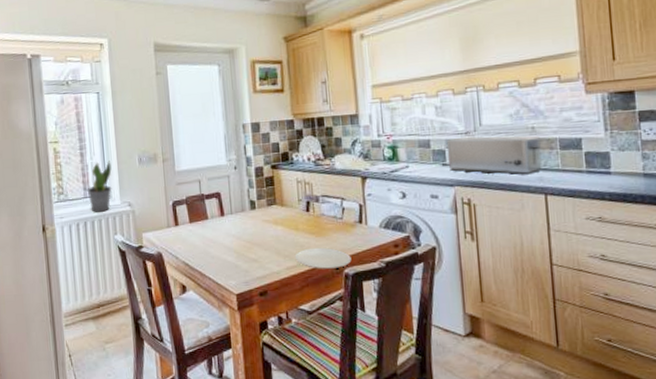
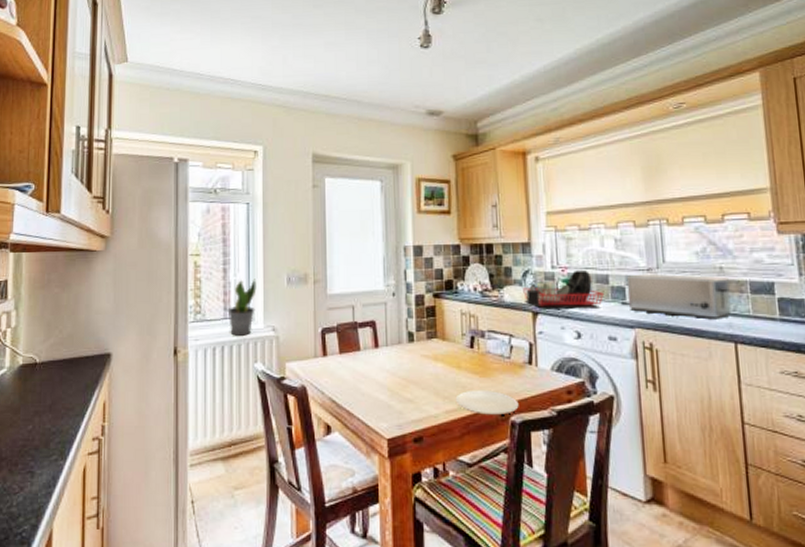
dish rack: none [352,136,427,174] -> present [523,269,605,309]

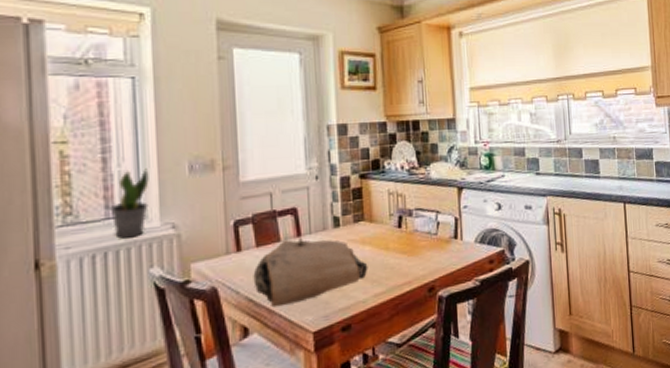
bag: none [336,348,440,411] -> present [253,237,368,308]
plate: present [455,389,519,415] -> none [384,268,446,294]
dish rack: present [523,269,605,309] -> none [449,143,522,184]
toaster: present [627,274,732,321] -> none [541,145,622,185]

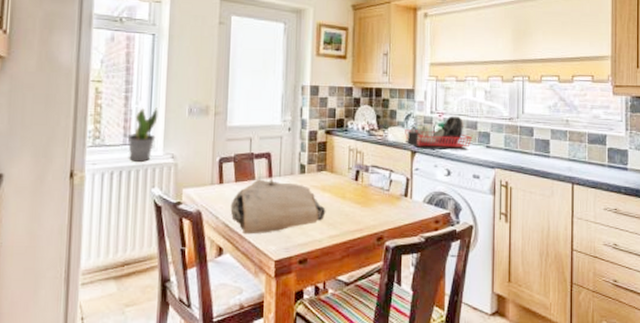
dish rack: none [449,143,522,184] -> present [405,115,473,150]

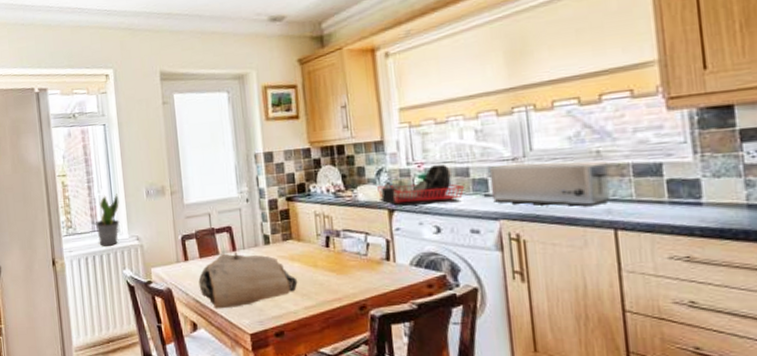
toaster: none [492,122,572,165] -> present [490,160,611,208]

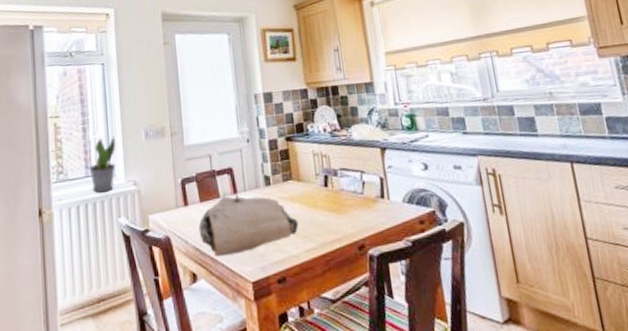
dish rack: present [377,164,465,206] -> none [369,104,446,145]
toaster: present [490,160,611,208] -> none [466,101,565,144]

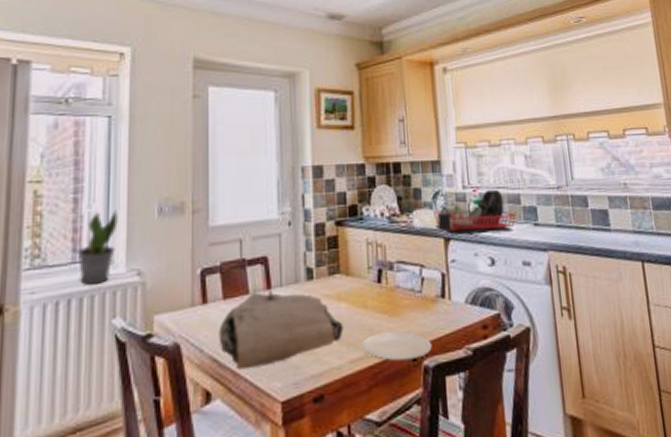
plate: none [314,226,375,251] -> present [361,330,432,362]
dish rack: none [369,104,446,145] -> present [433,189,517,235]

